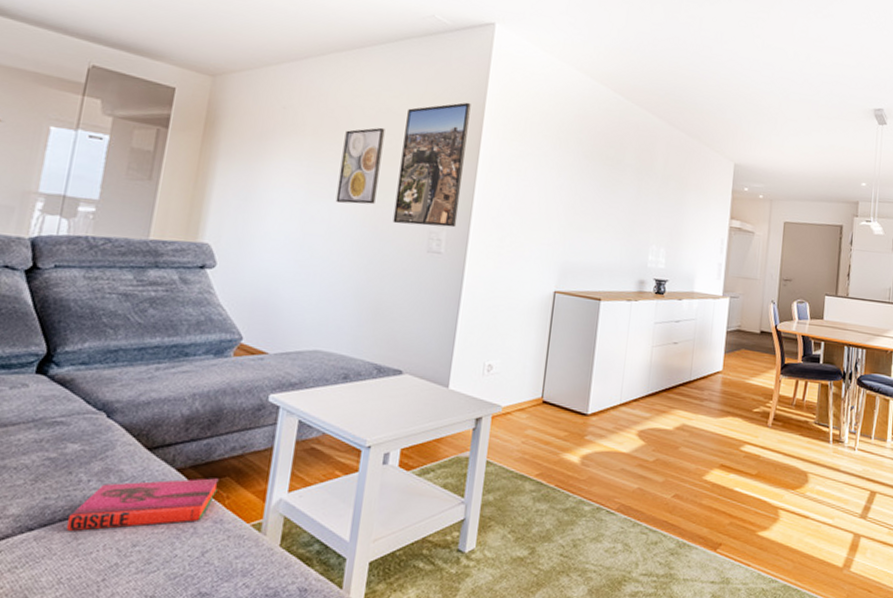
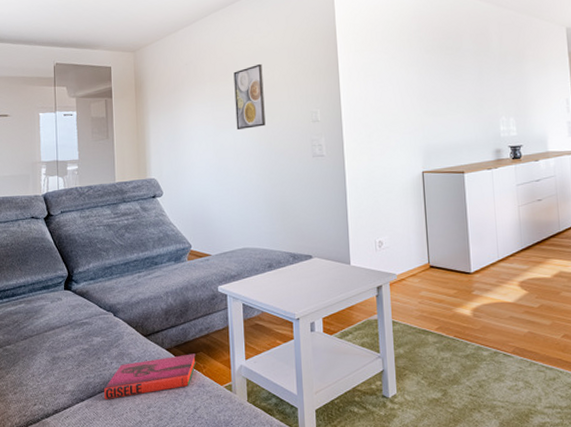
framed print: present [392,102,471,228] -> none [276,27,332,138]

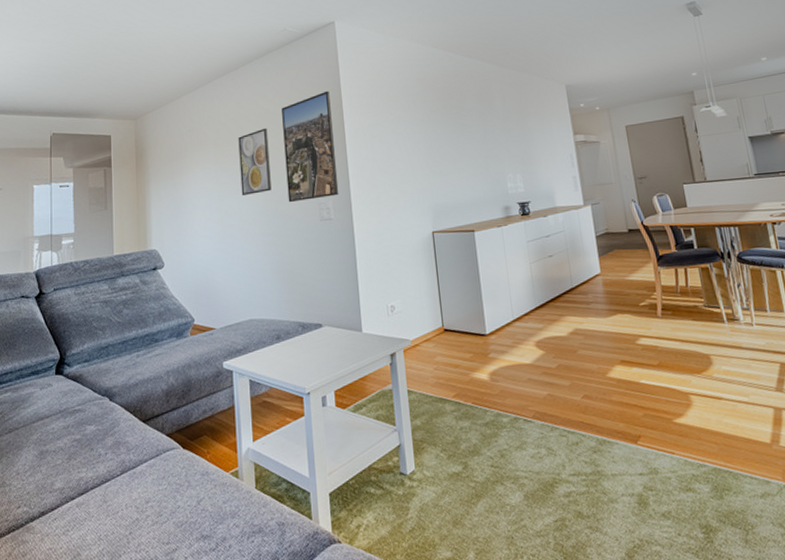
hardback book: present [104,353,196,399] -> none [97,438,199,496]
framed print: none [276,27,332,138] -> present [282,90,339,203]

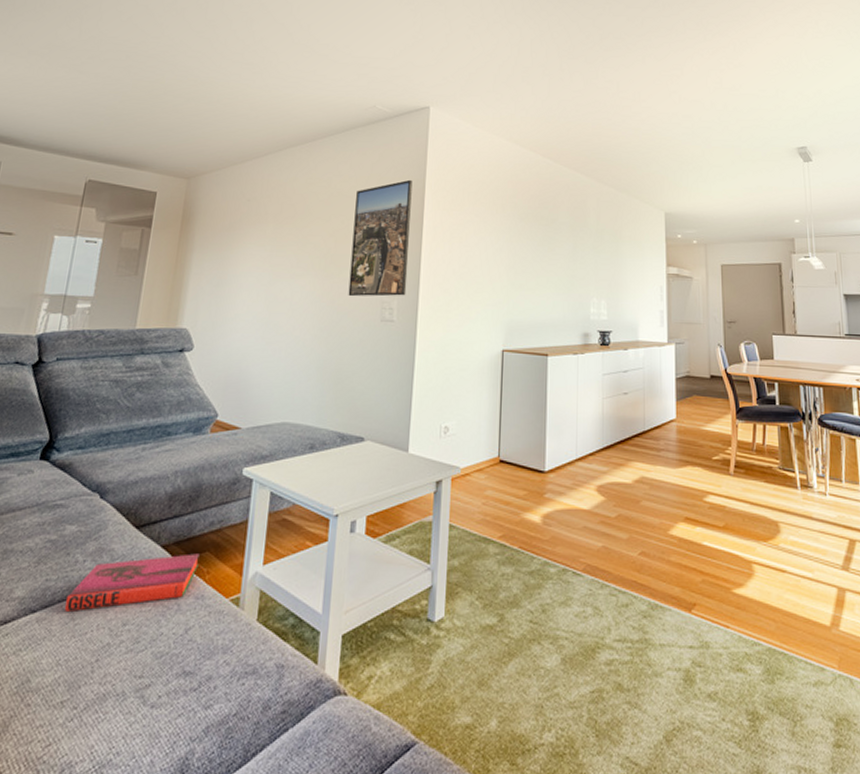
hardback book: none [97,438,199,496] -> present [65,553,200,611]
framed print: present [238,128,272,196] -> none [296,209,337,282]

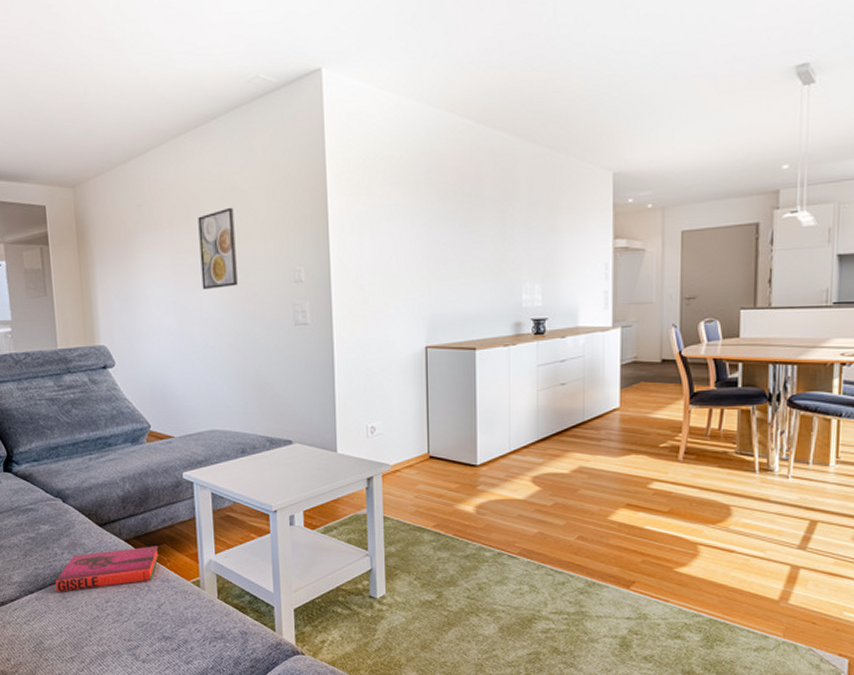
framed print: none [296,209,337,282] -> present [198,207,238,290]
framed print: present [348,179,413,297] -> none [251,163,318,302]

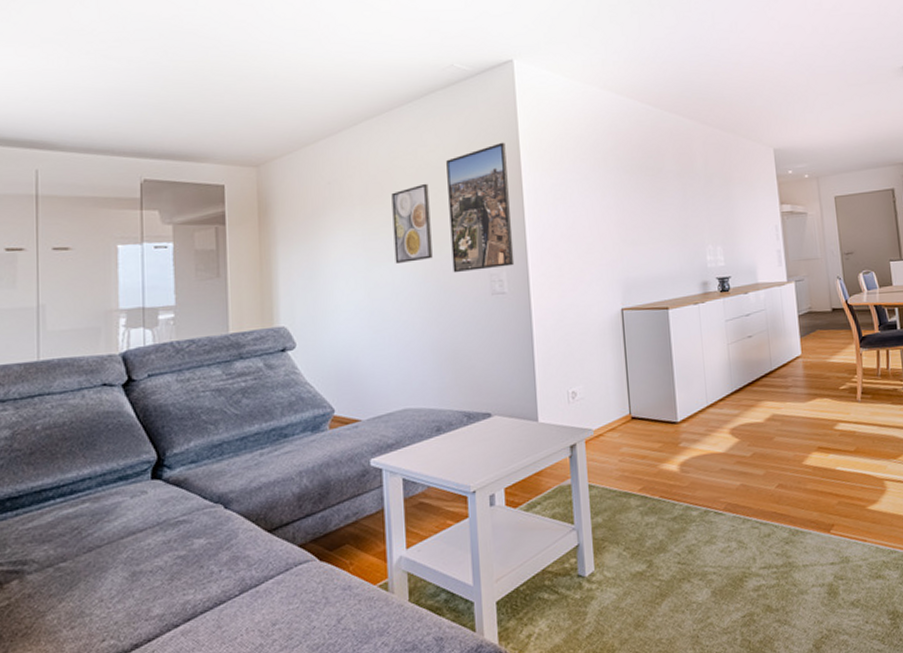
hardback book: present [55,546,159,592] -> none [209,547,340,621]
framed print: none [251,163,318,302] -> present [446,142,515,273]

